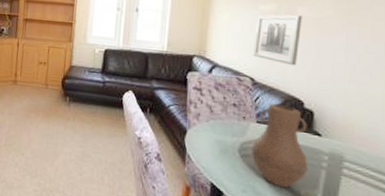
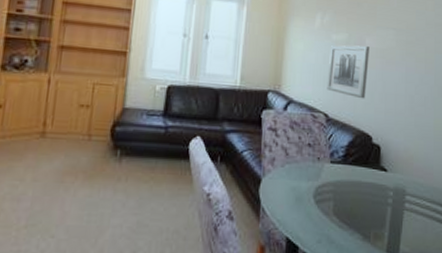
vase: present [250,103,309,187] -> none [325,140,377,230]

